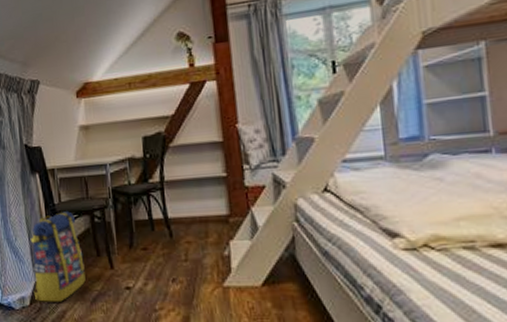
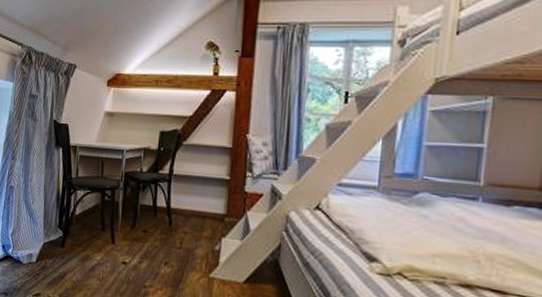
backpack: present [31,211,86,302] -> none [41,185,90,264]

